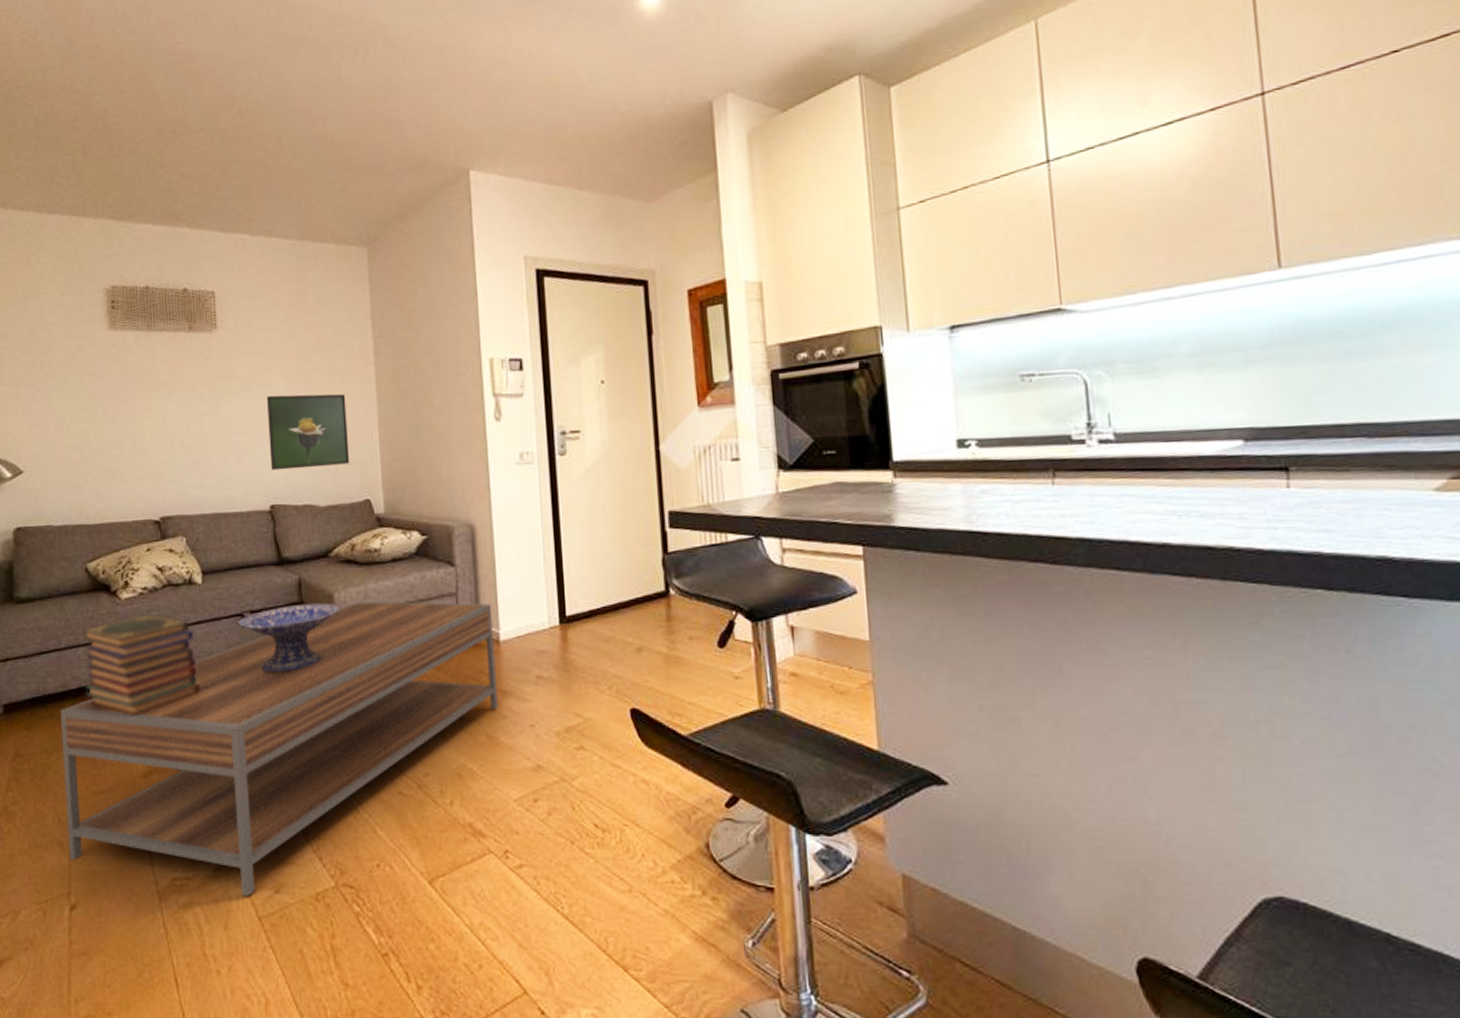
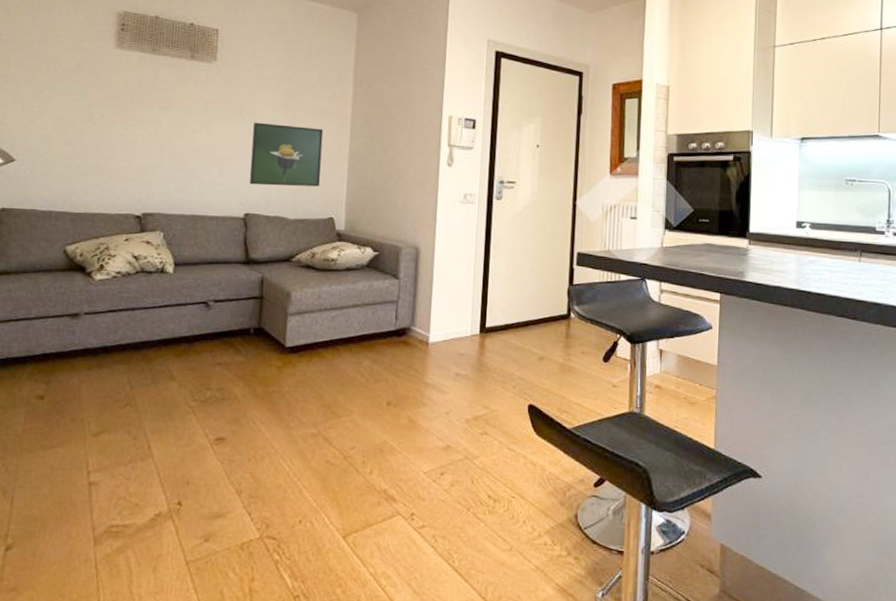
coffee table: present [61,601,499,897] -> none [11,300,426,544]
book stack: present [82,614,200,716] -> none [48,295,160,382]
decorative bowl: present [238,602,339,673] -> none [201,298,295,355]

